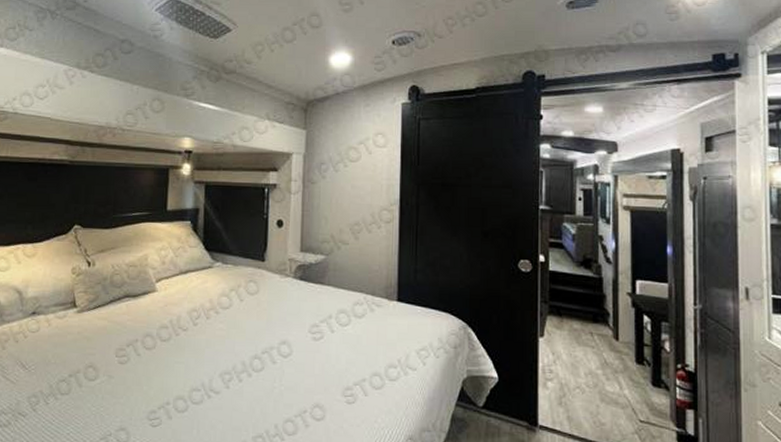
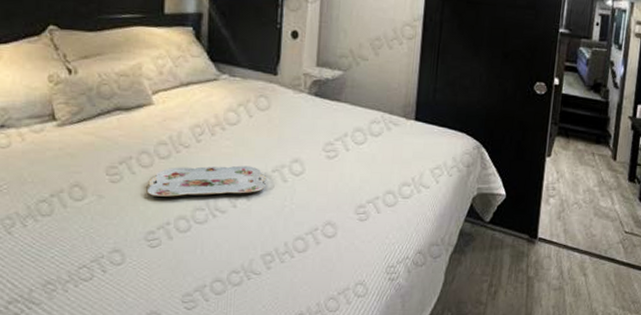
serving tray: none [149,347,256,378] -> present [146,165,266,197]

